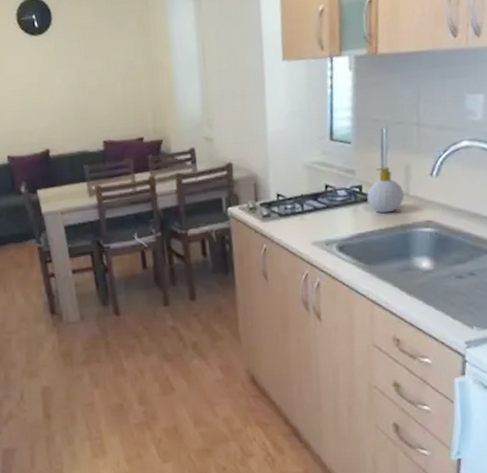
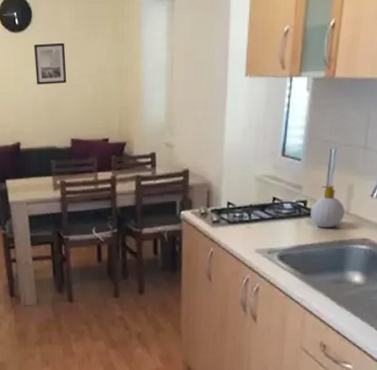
wall art: none [56,41,94,88] -> present [34,42,67,85]

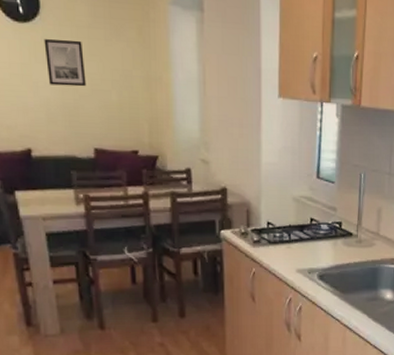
soap bottle: present [310,185,345,228] -> none [346,207,375,249]

